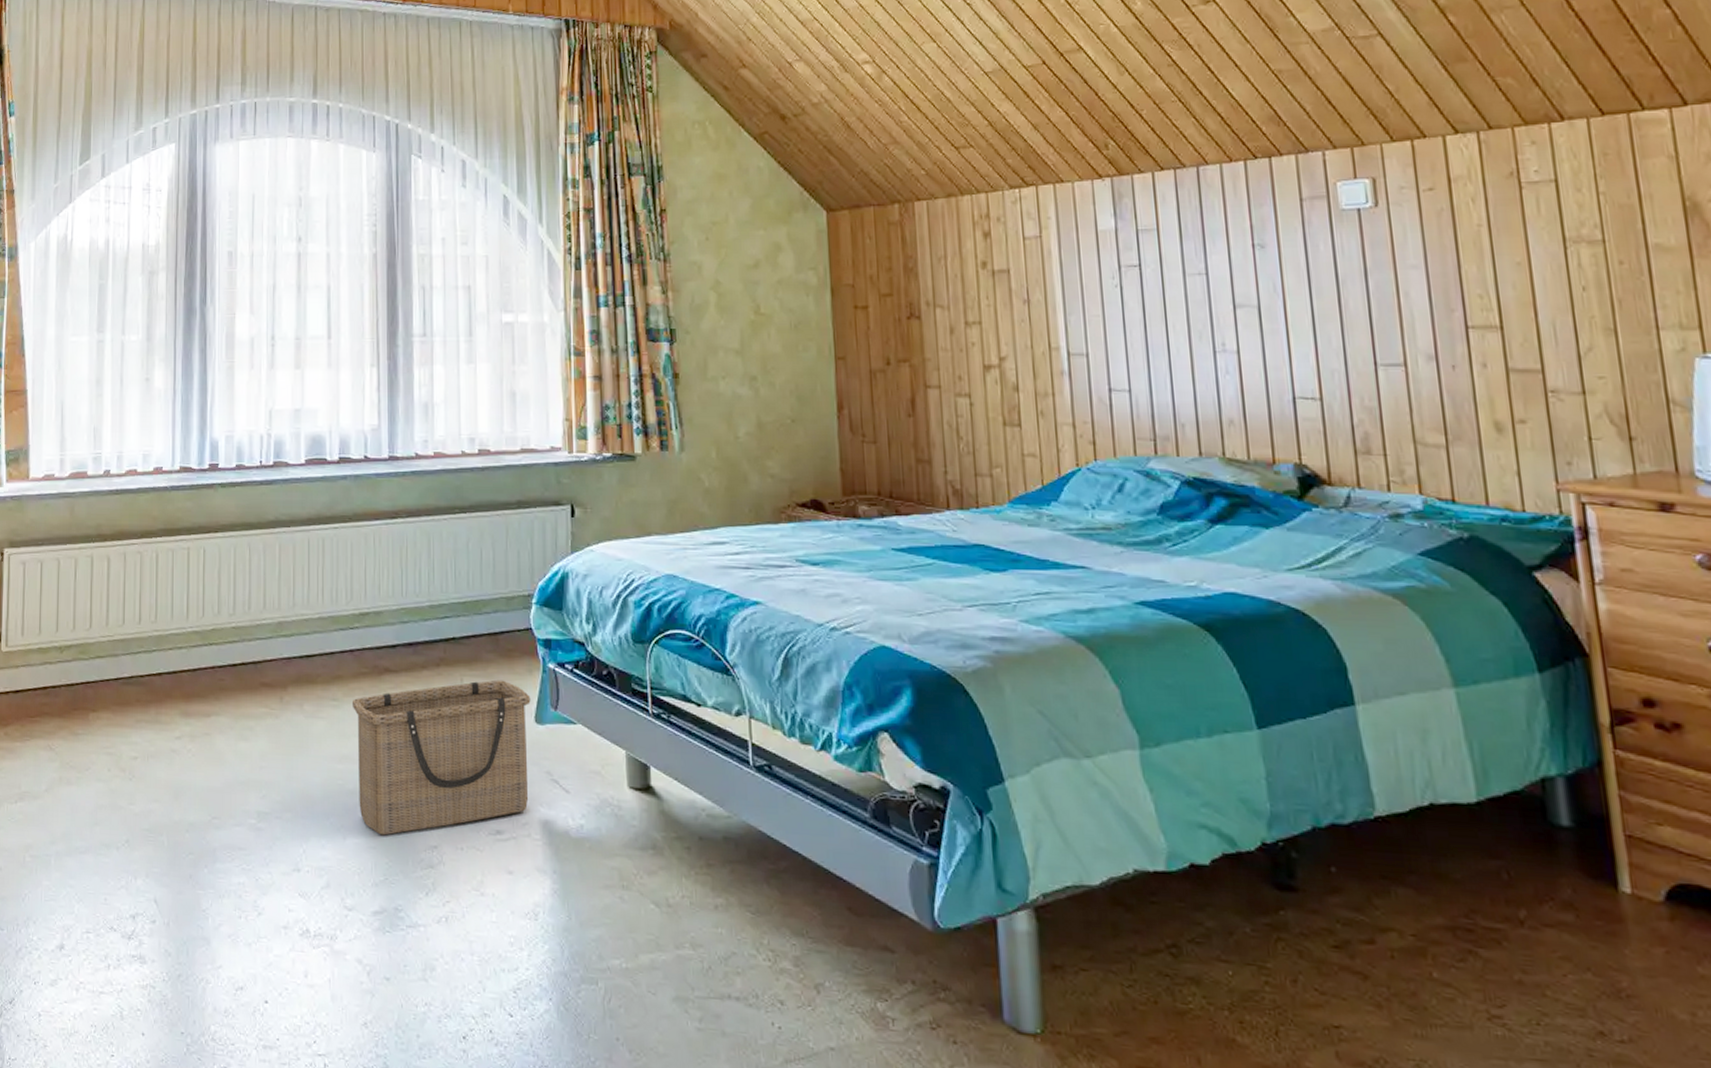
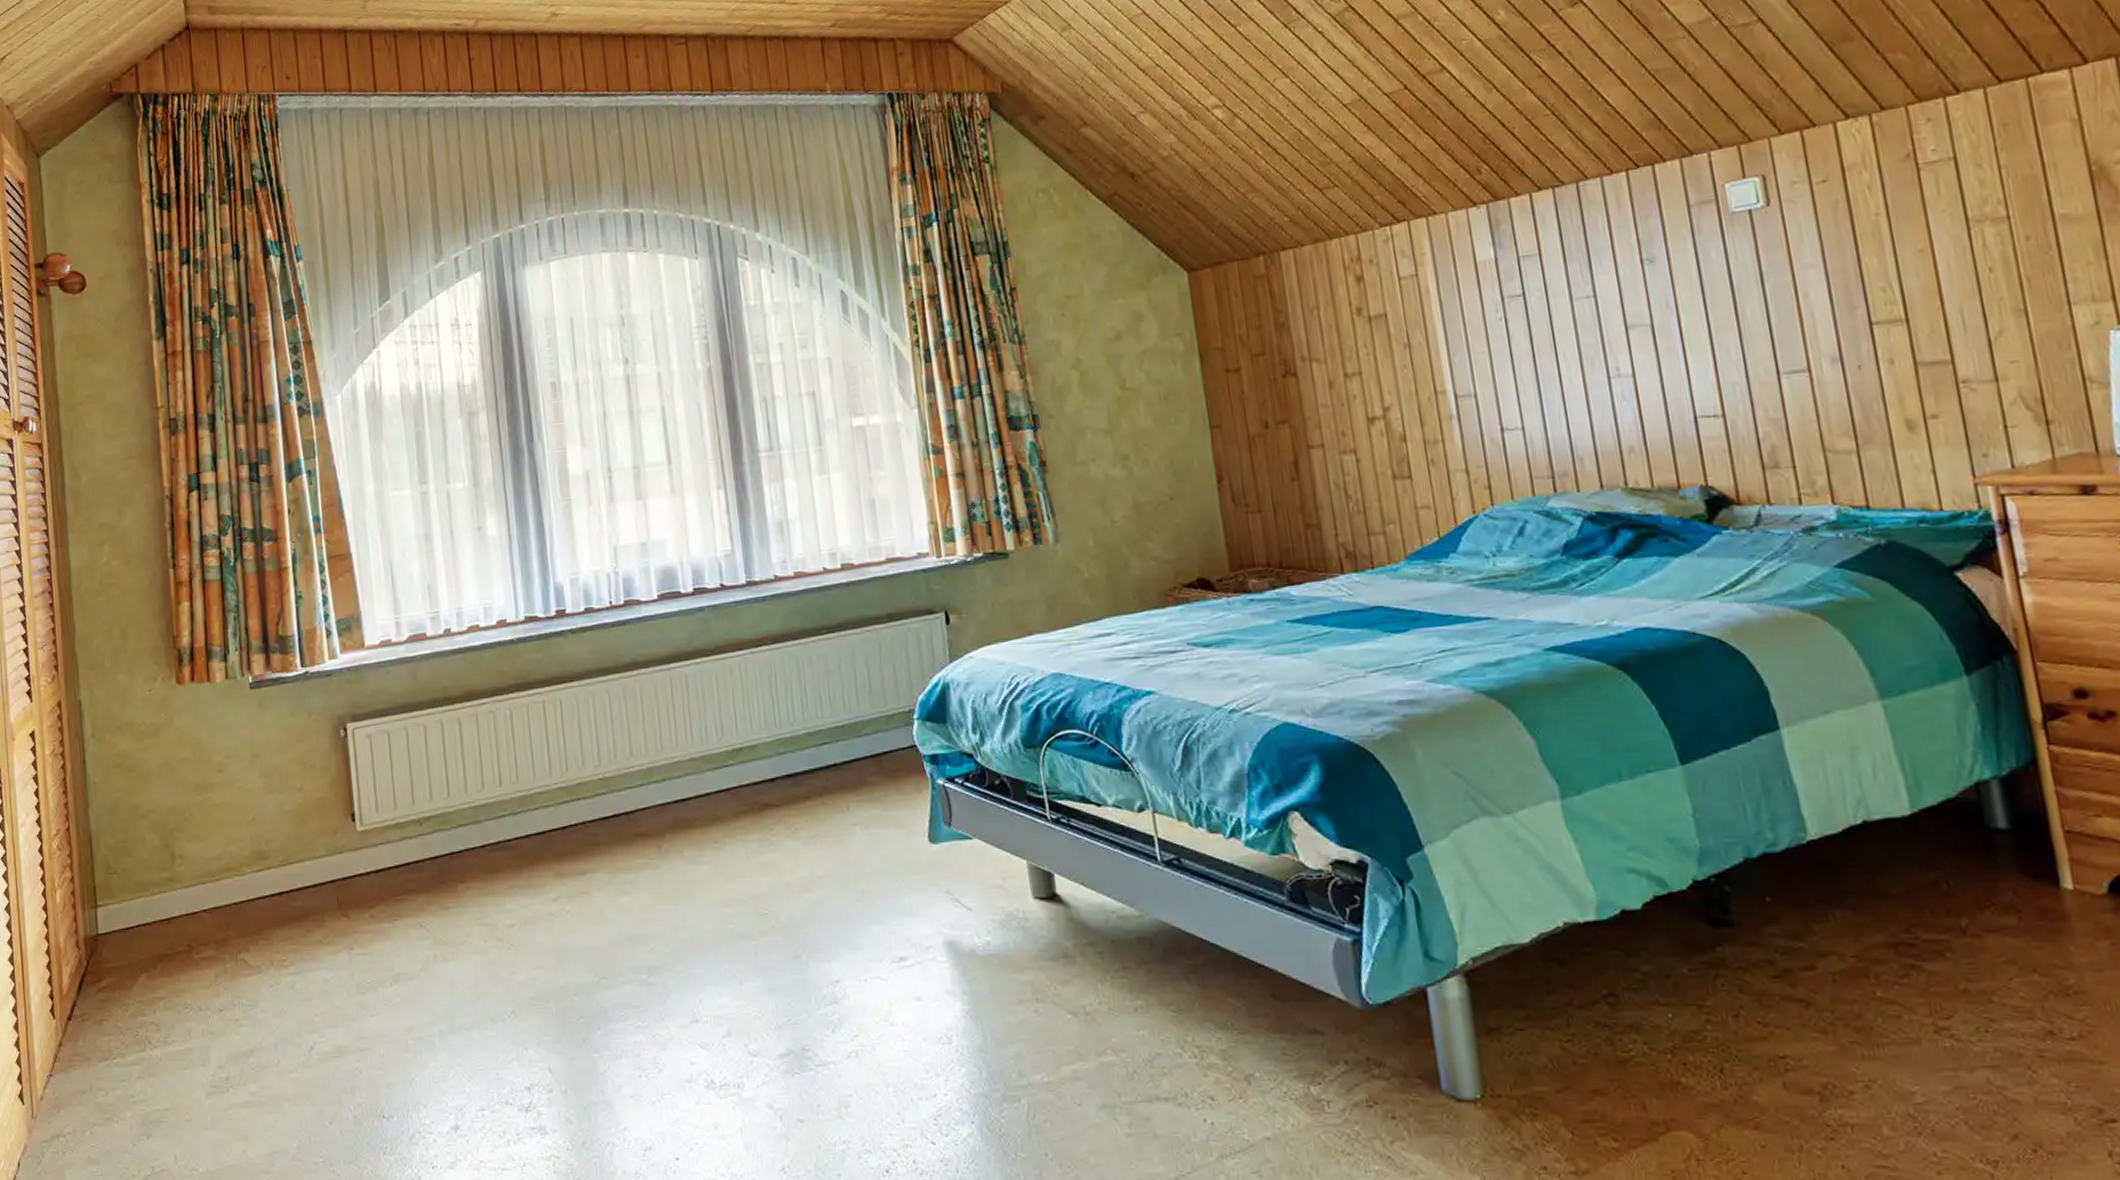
basket: present [353,679,531,836] -> none [735,802,930,976]

